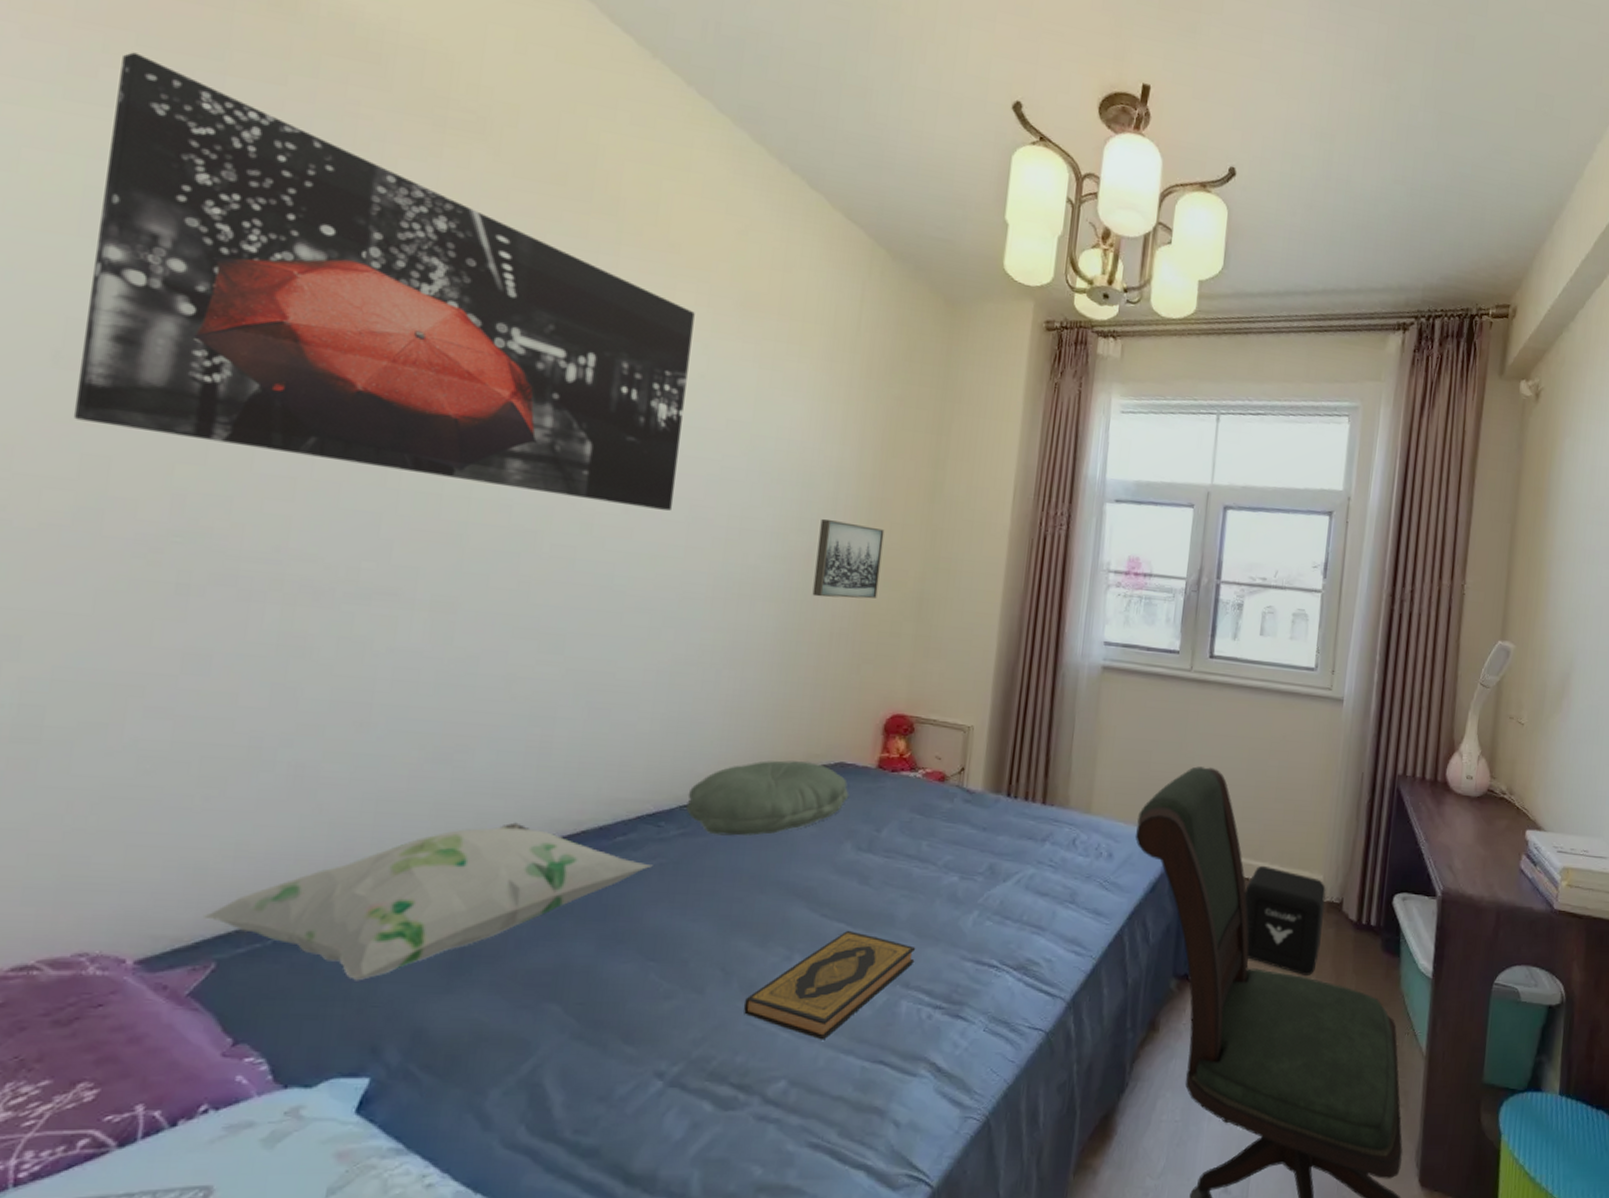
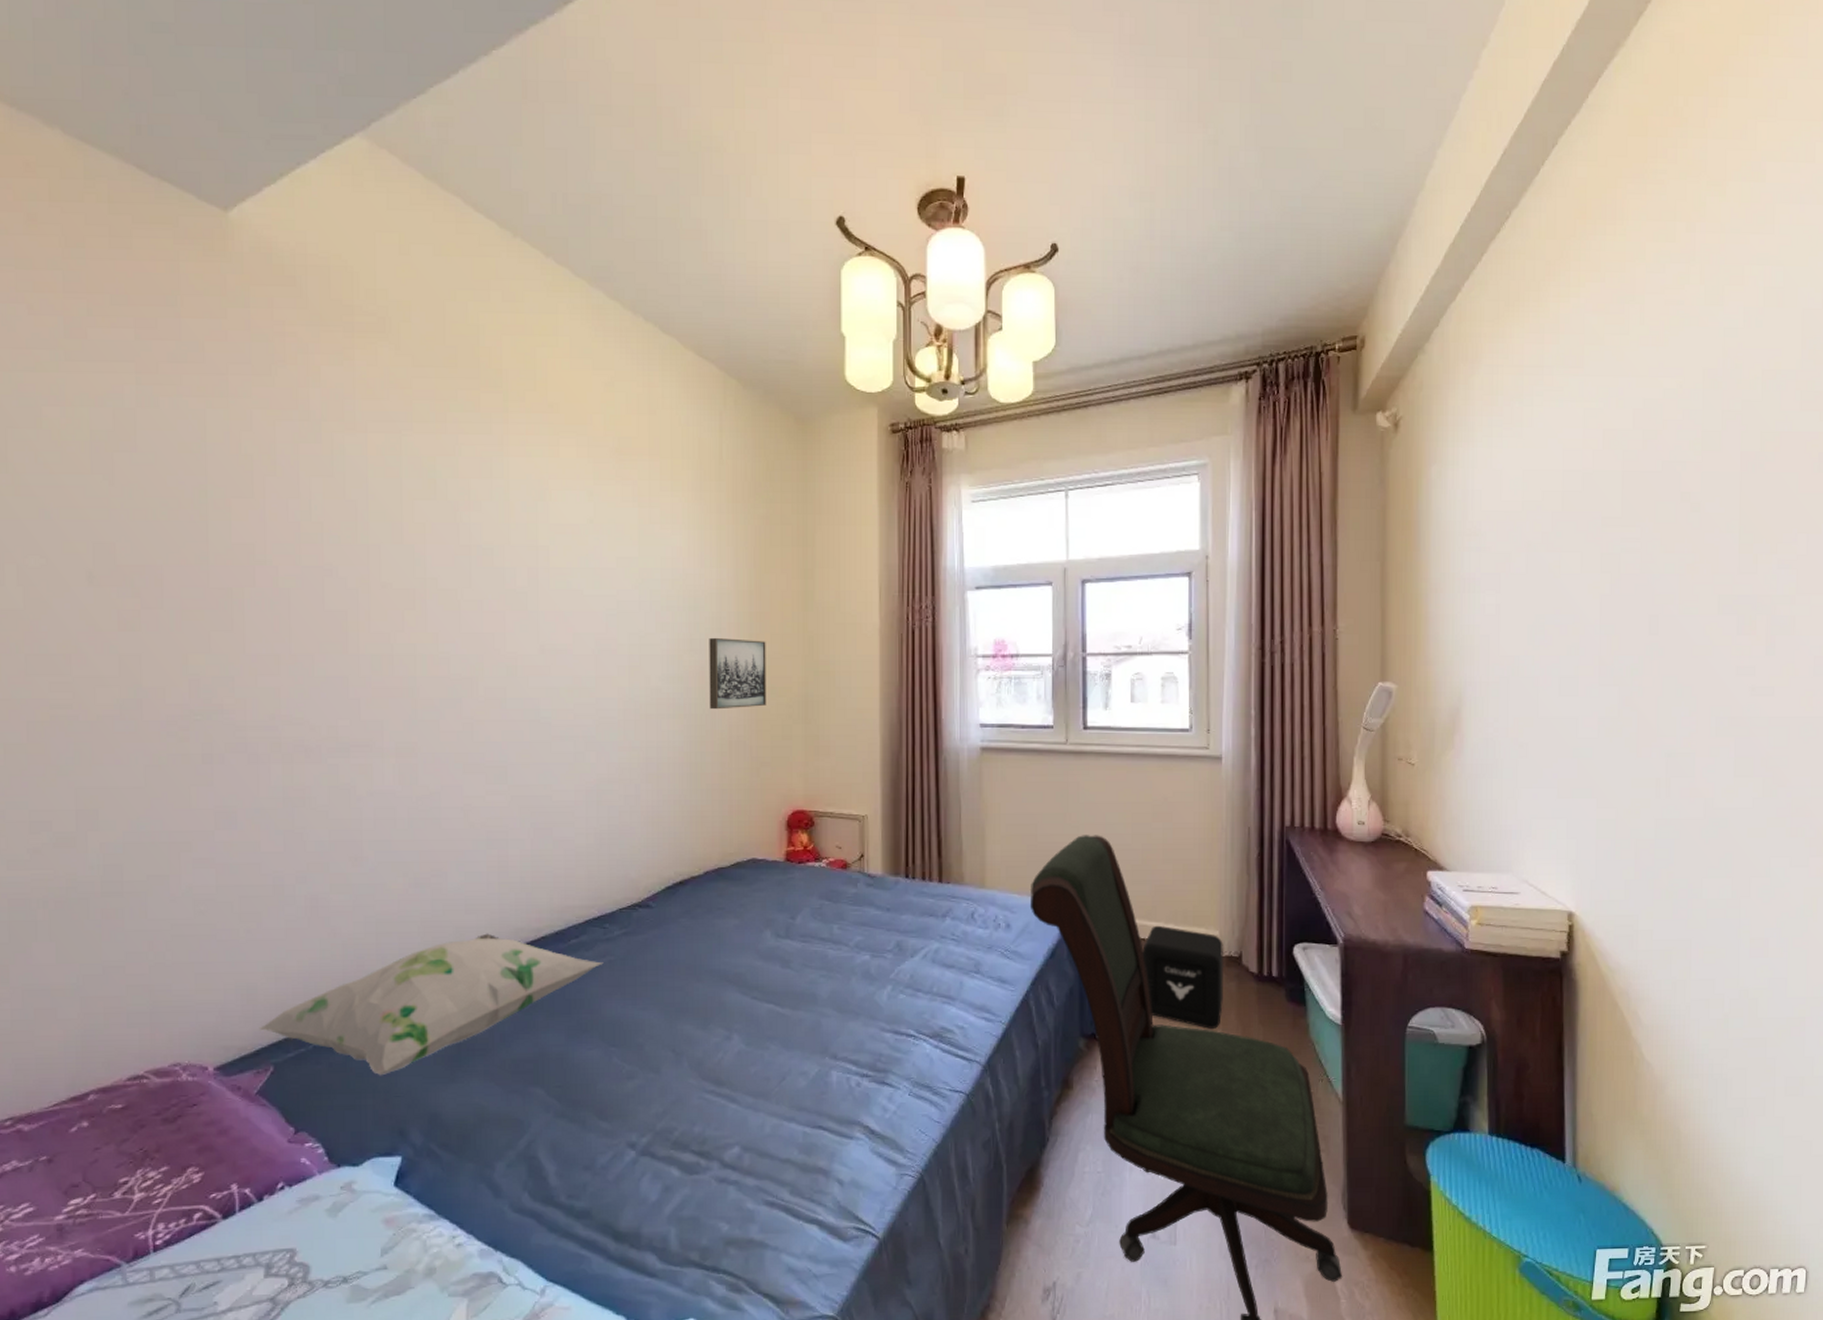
wall art: present [73,52,695,511] -> none [103,311,581,646]
pillow: present [686,760,849,836] -> none [625,861,763,932]
hardback book: present [743,930,916,1040] -> none [694,1010,839,1110]

